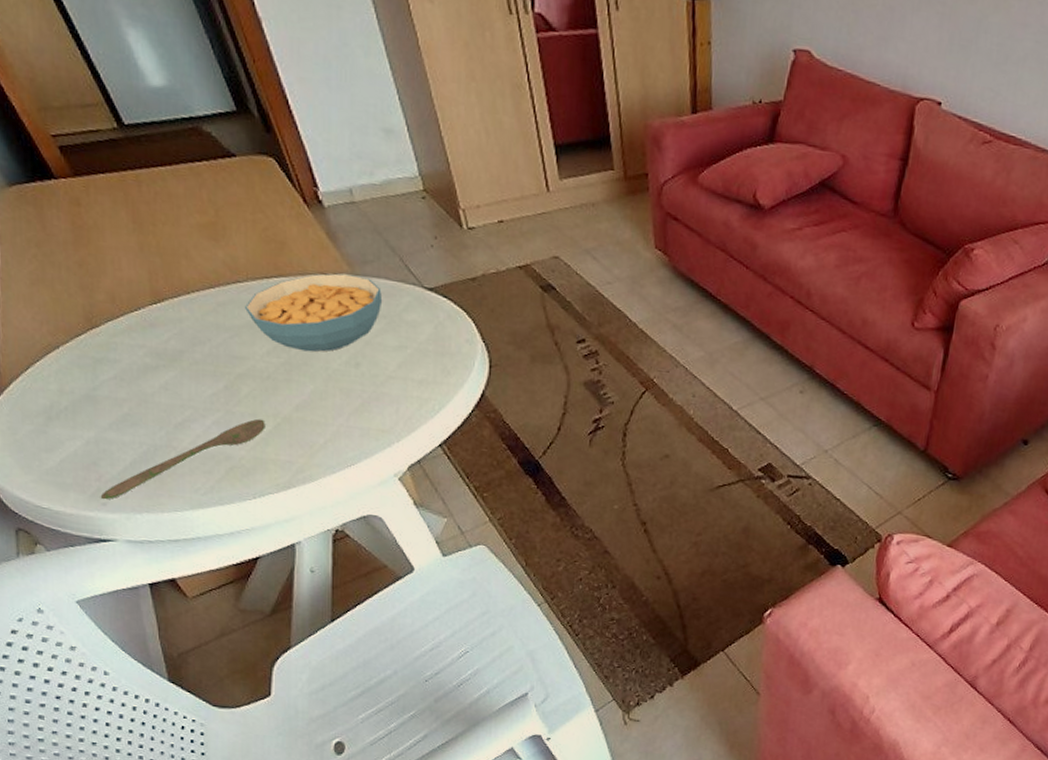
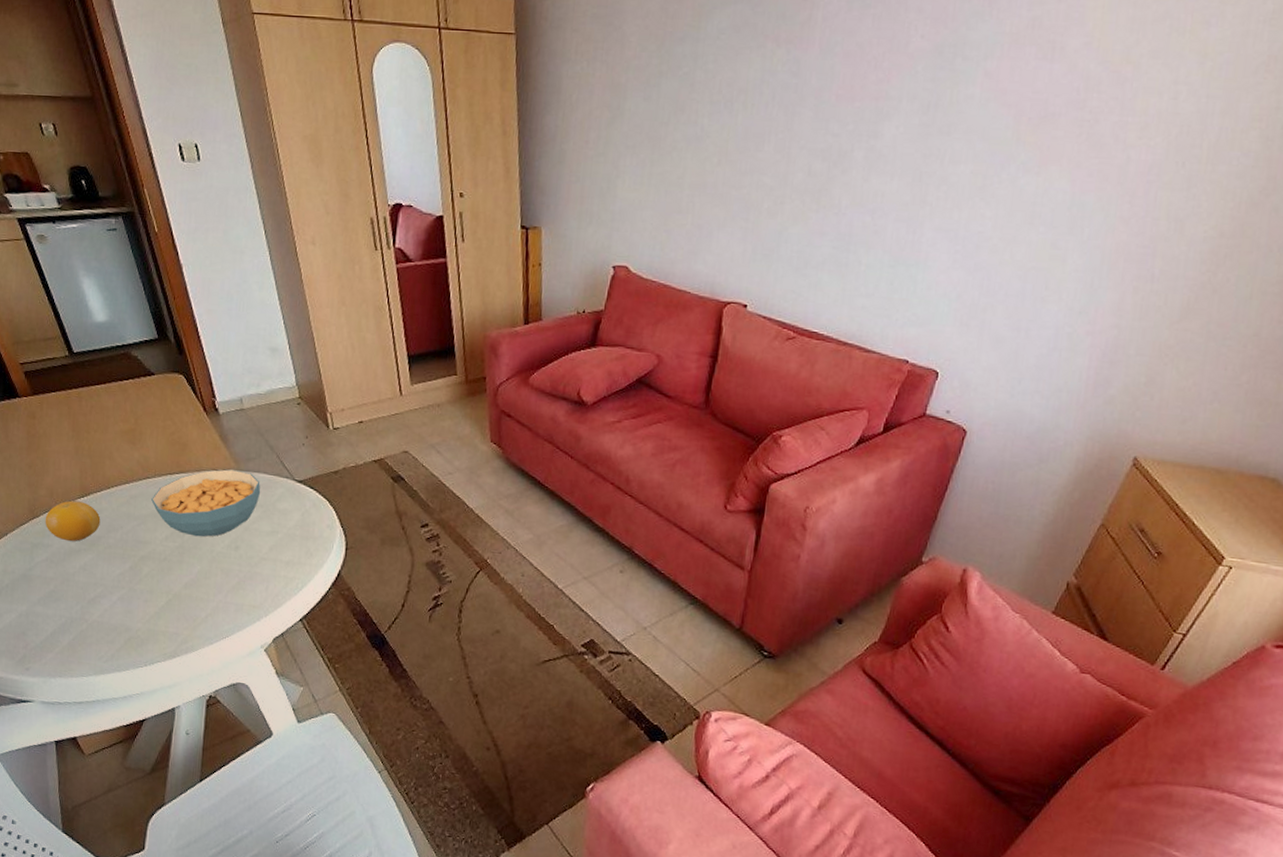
spoon: present [100,418,265,500] -> none [25,595,160,666]
fruit: none [107,307,181,357] -> present [45,500,101,542]

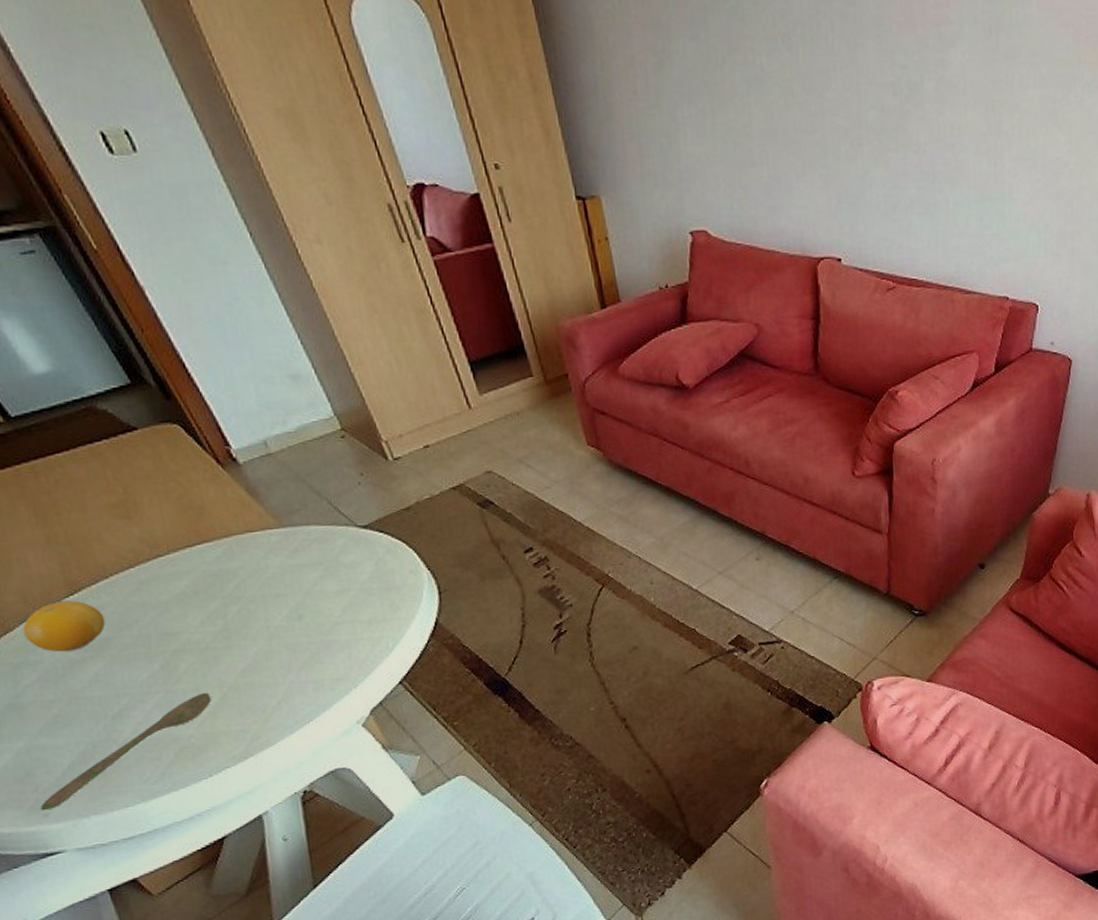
spoon: none [25,595,160,666] -> present [40,692,212,811]
cereal bowl: present [151,469,261,537] -> none [170,527,317,614]

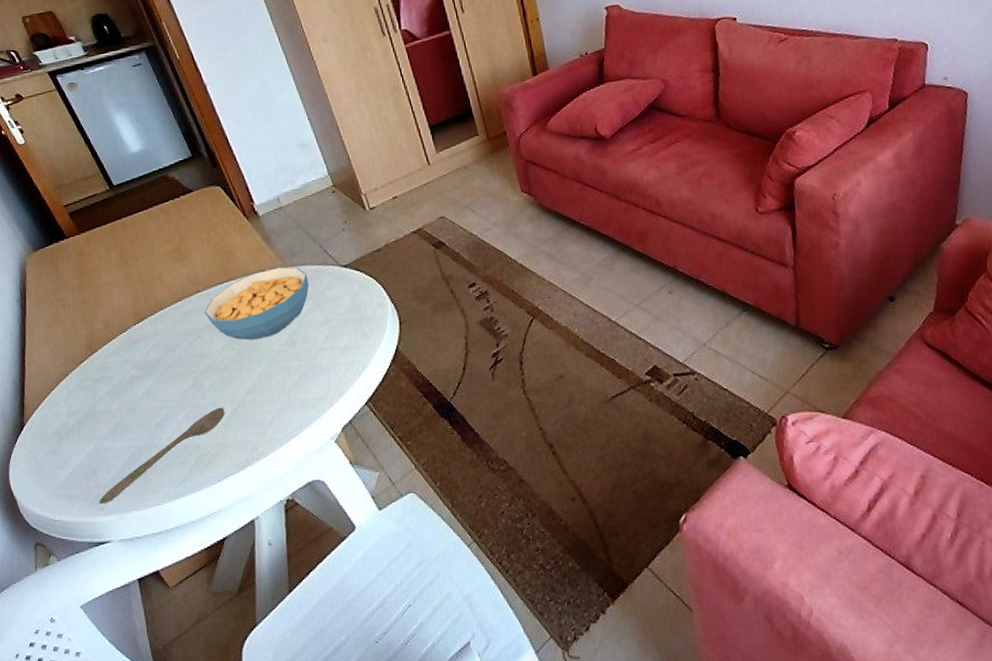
fruit: present [22,600,106,652] -> none [103,328,158,370]
cereal bowl: none [170,527,317,614] -> present [205,267,309,341]

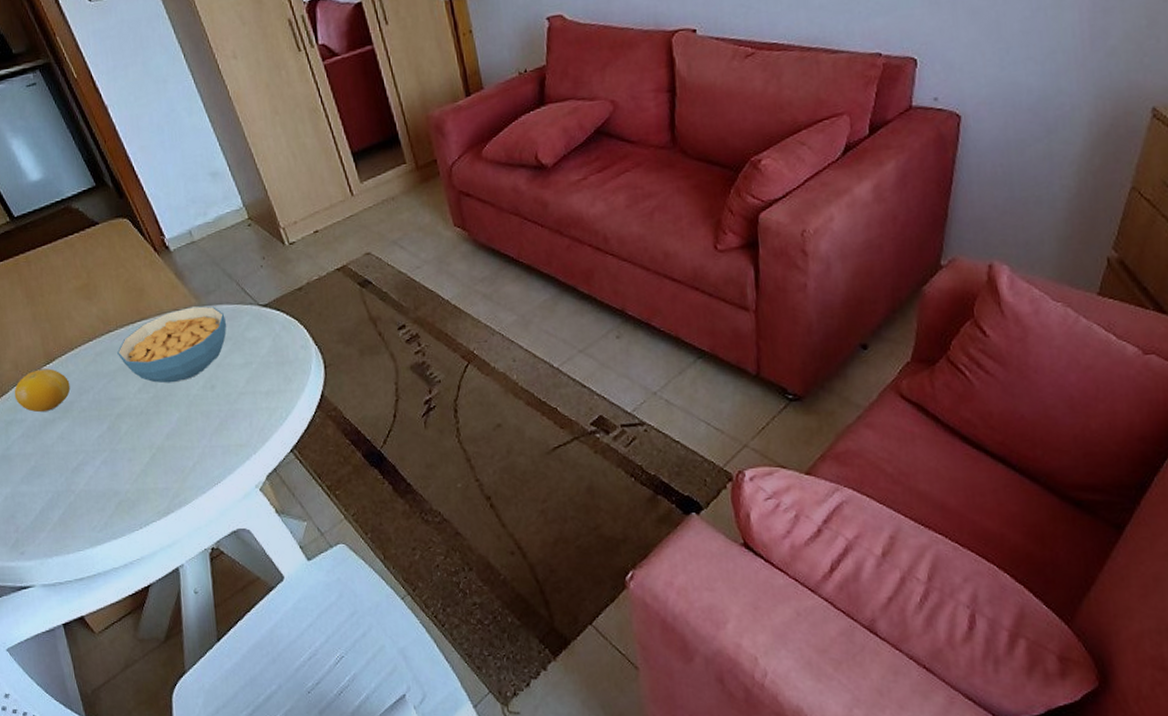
spoon: present [99,407,225,505] -> none [19,452,144,549]
fruit: none [103,328,158,370] -> present [14,369,70,413]

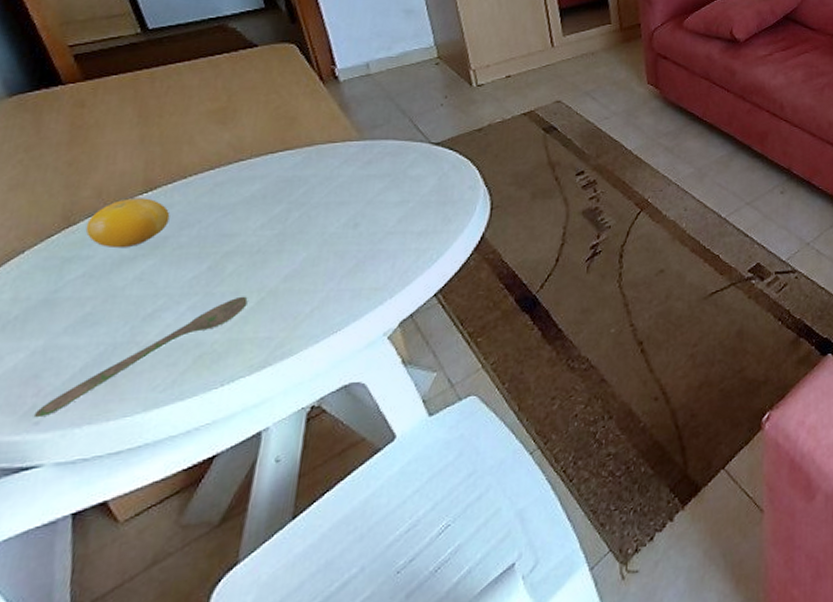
spoon: none [19,452,144,549] -> present [33,296,248,418]
cereal bowl: present [117,306,227,383] -> none [244,140,389,220]

